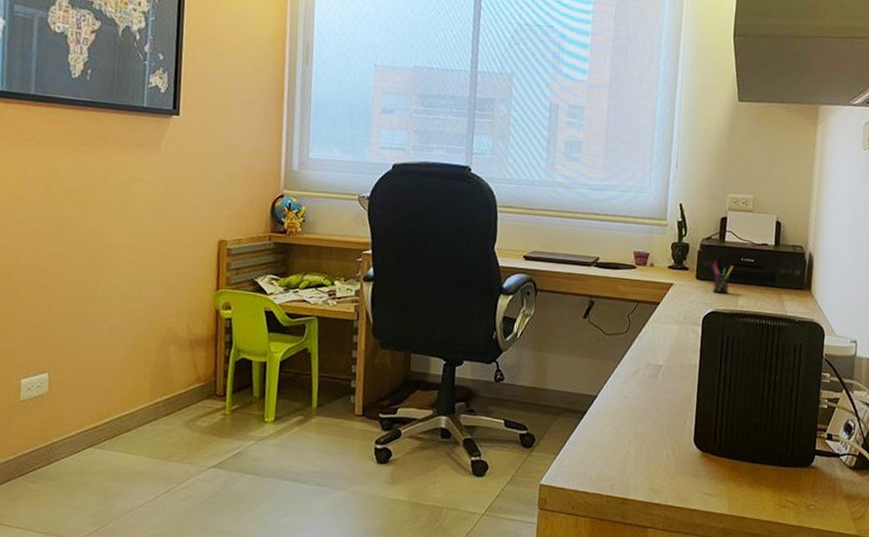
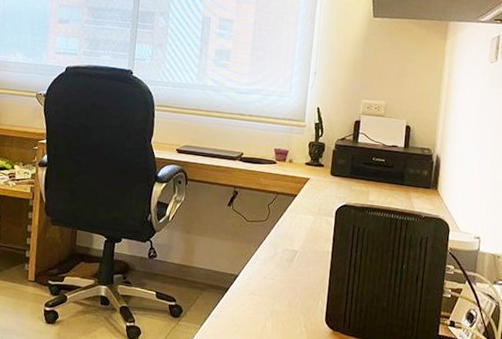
pen holder: present [711,261,734,294] -> none [345,159,366,190]

